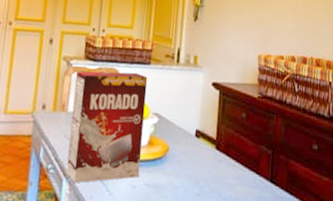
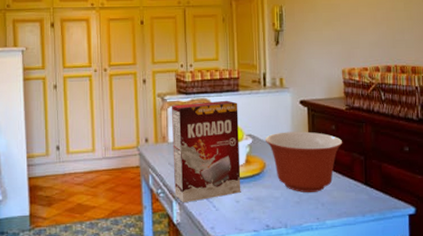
mixing bowl: none [171,114,252,185] -> present [264,131,343,192]

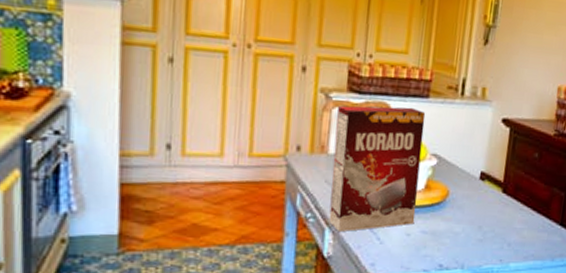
mixing bowl: present [264,131,343,192] -> none [452,154,544,230]

